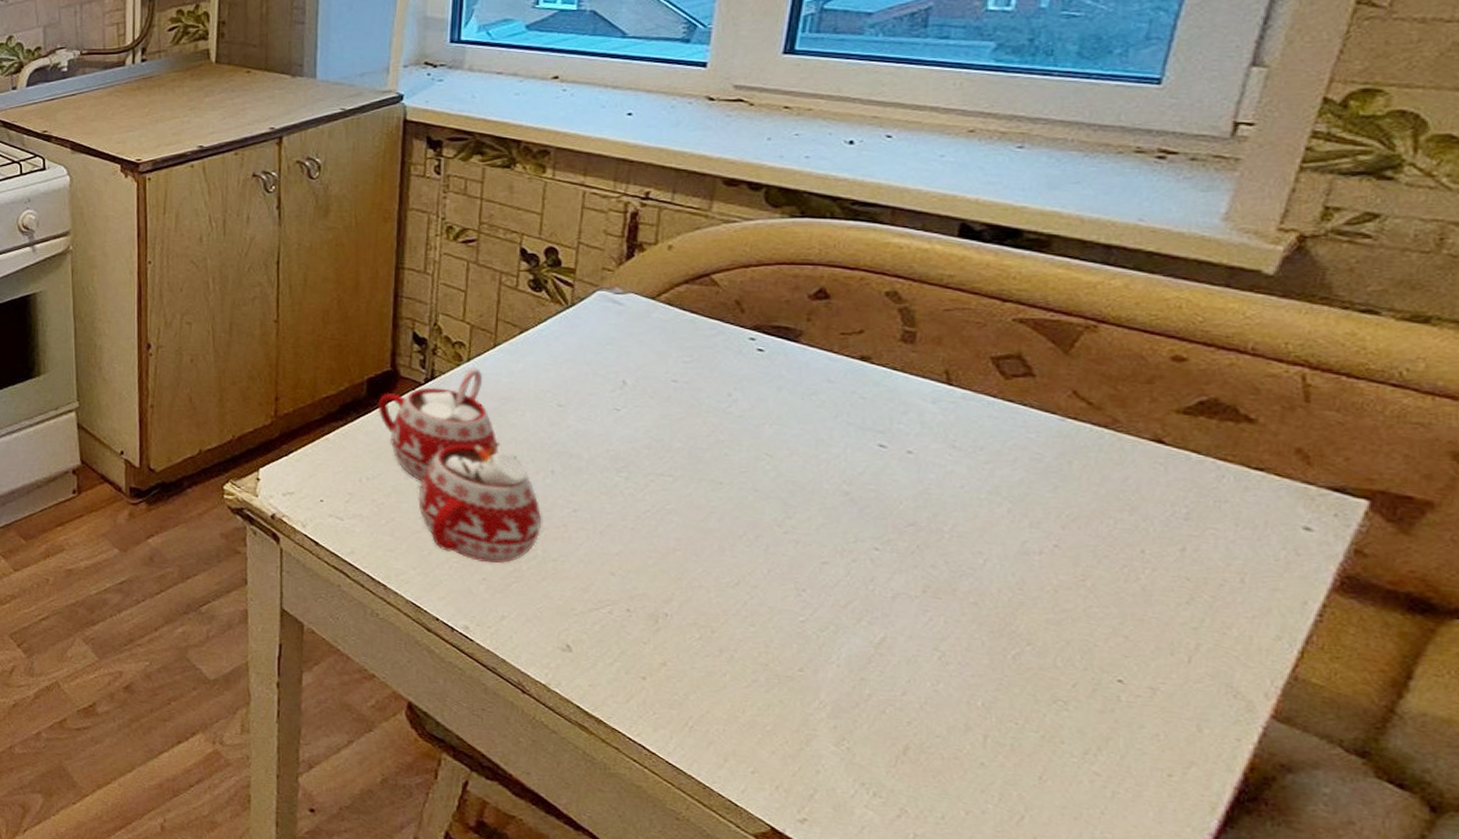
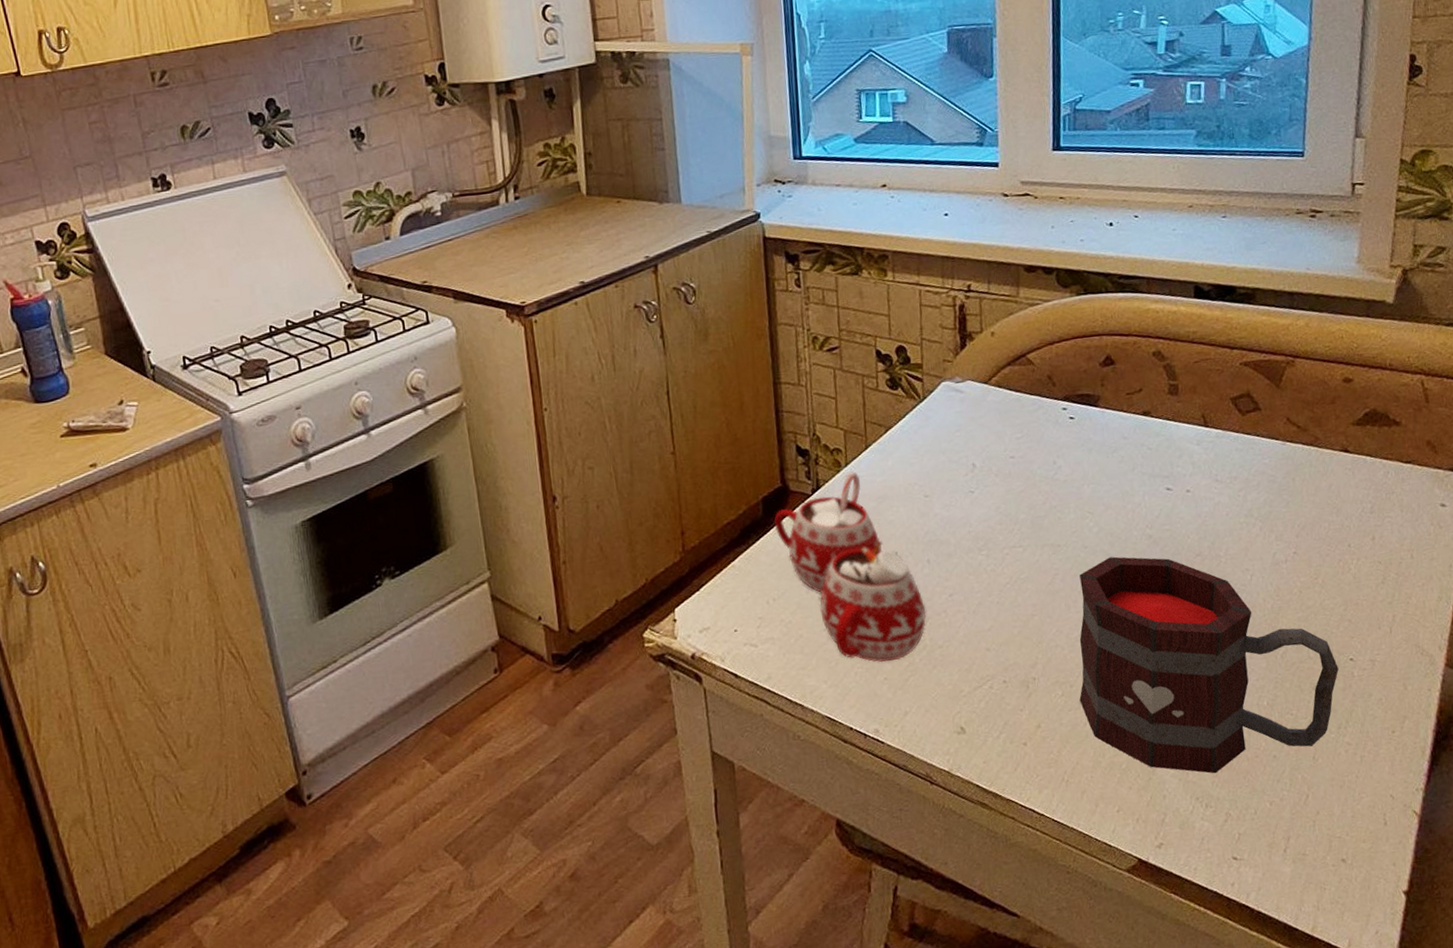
mug: none [721,506,1098,765] -> present [1079,556,1339,774]

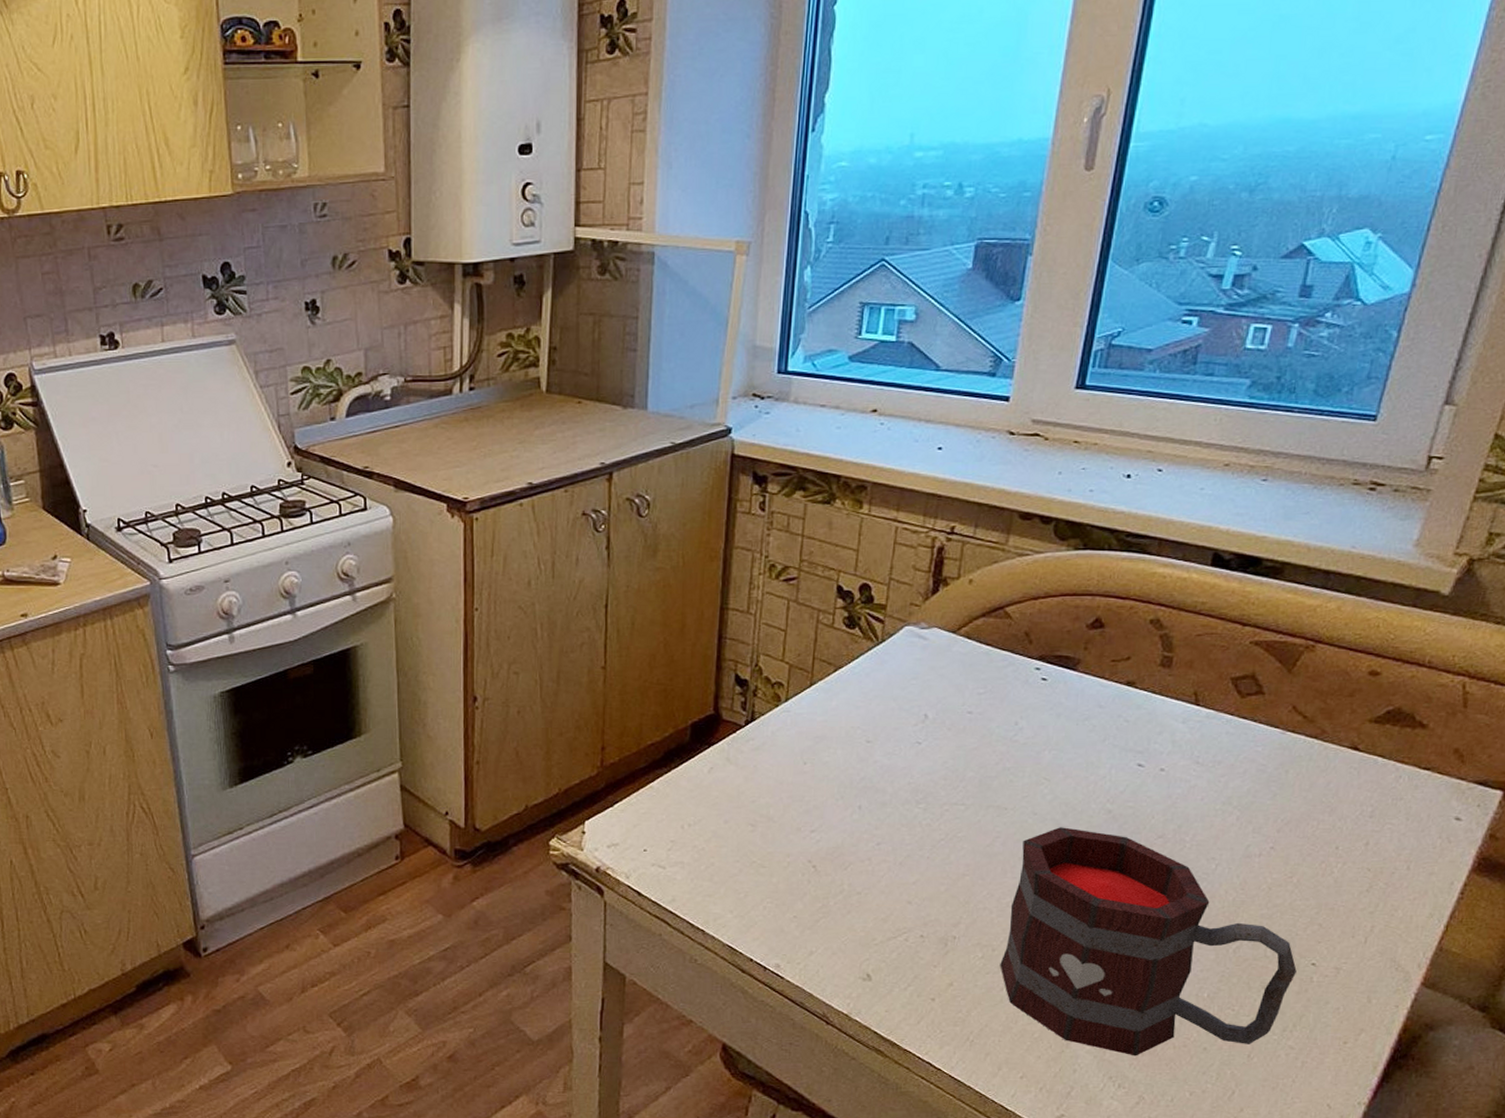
mug: present [774,471,926,663] -> none [700,707,849,901]

